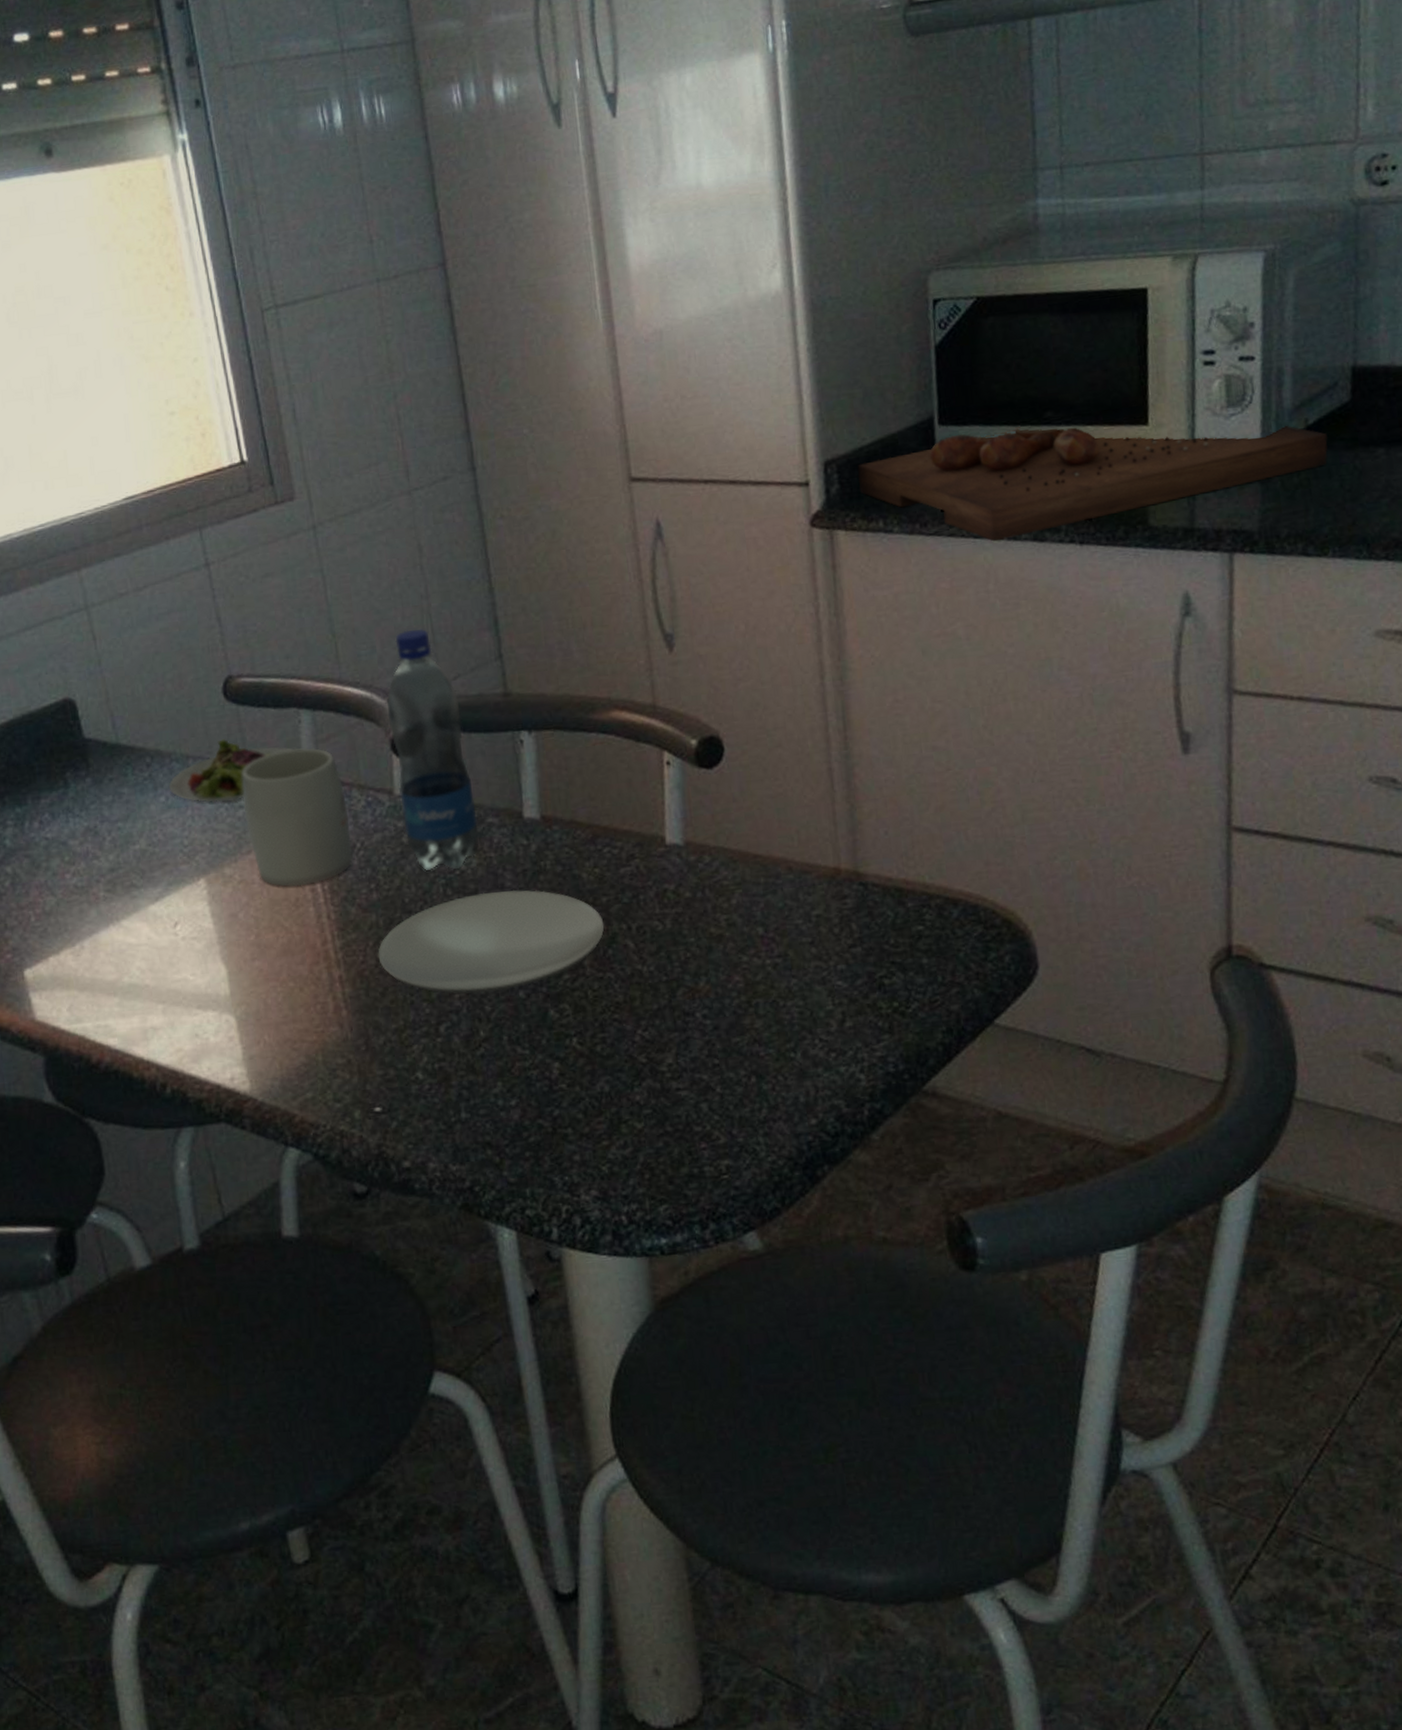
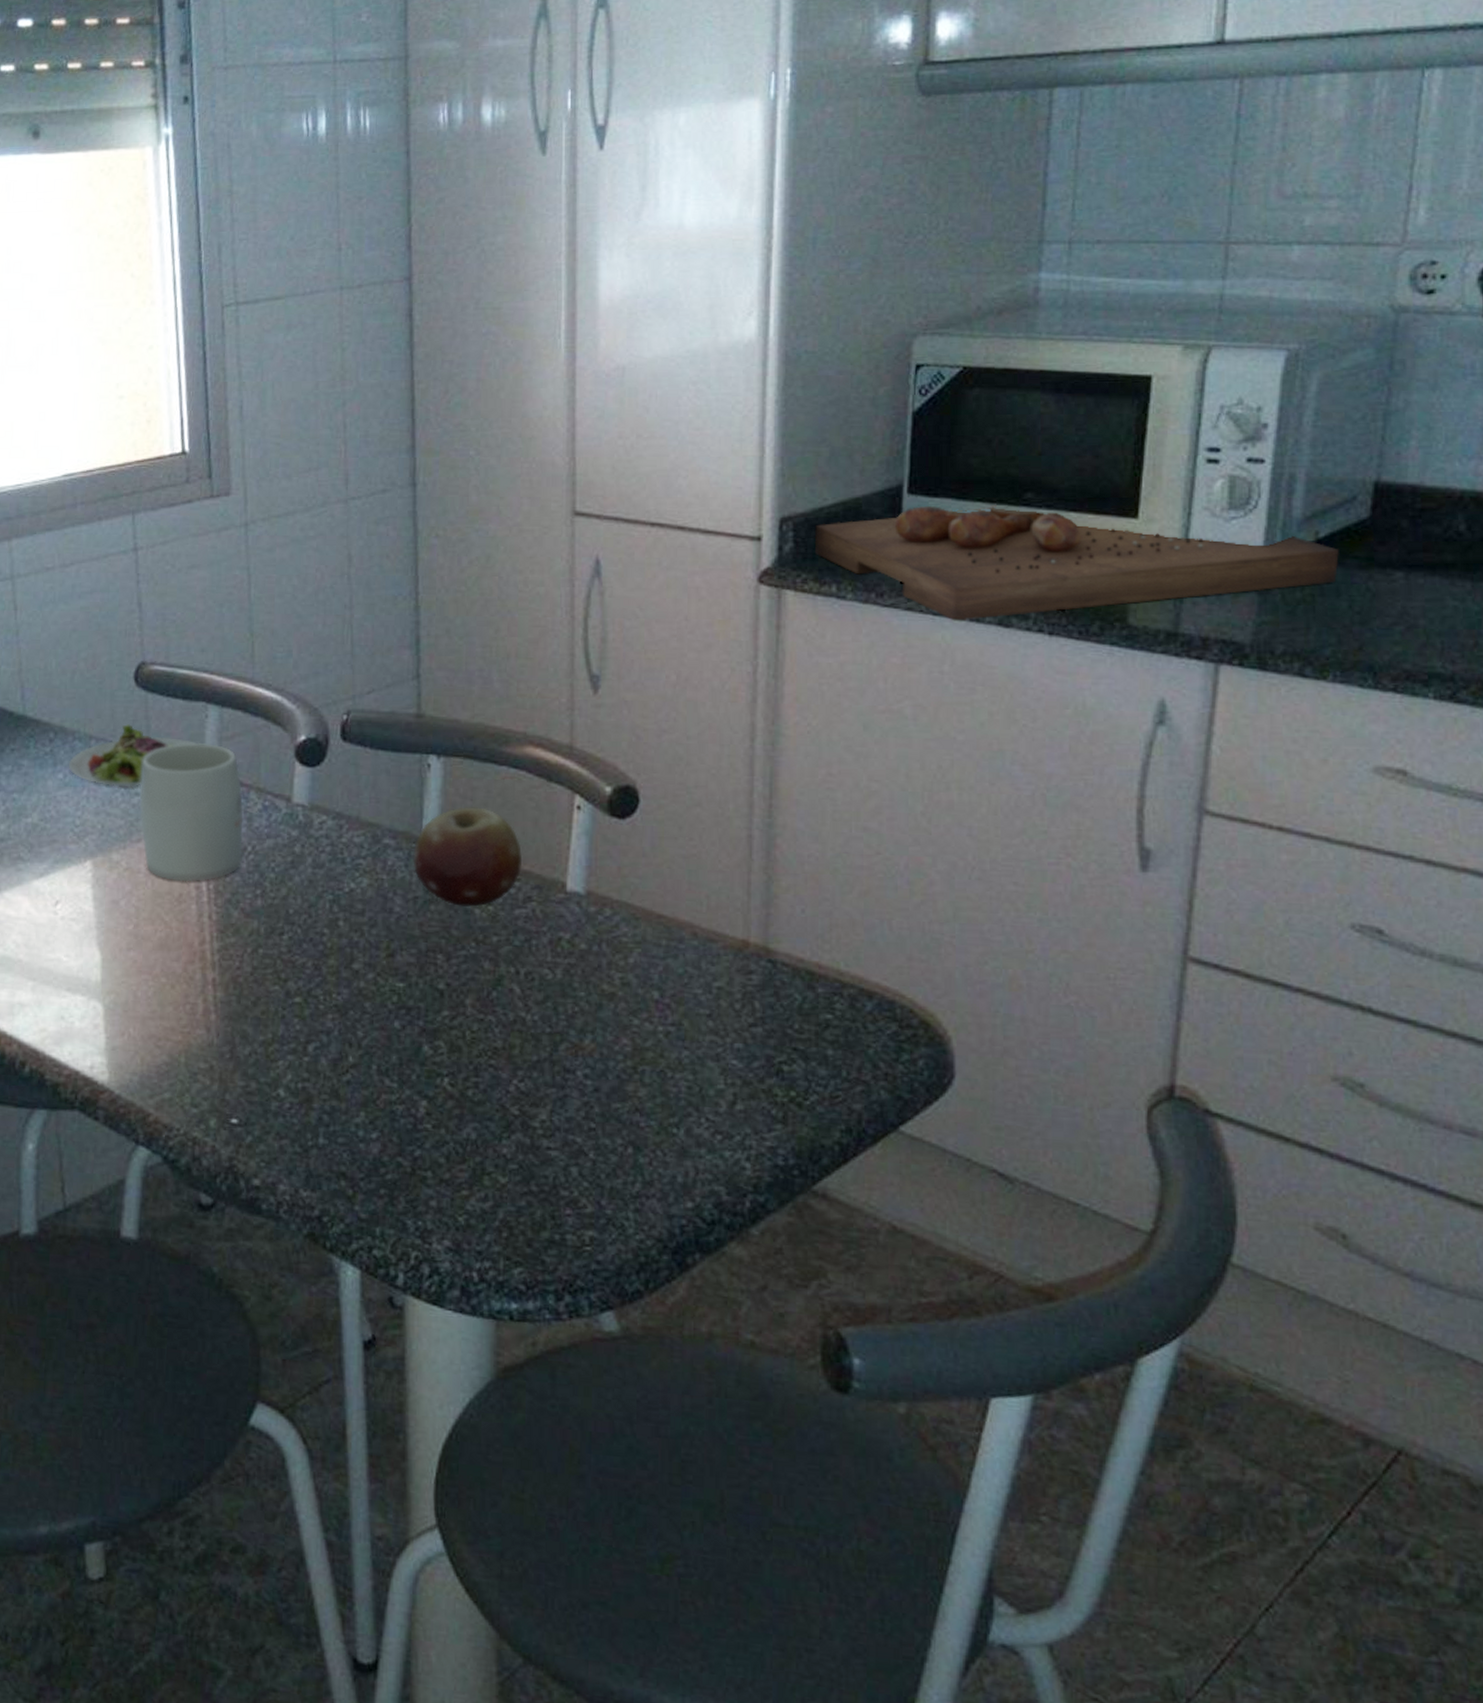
plate: present [378,890,605,994] -> none [255,914,492,1018]
bottle: present [387,628,479,871] -> none [295,638,374,887]
fruit: none [517,775,622,873] -> present [413,807,523,907]

